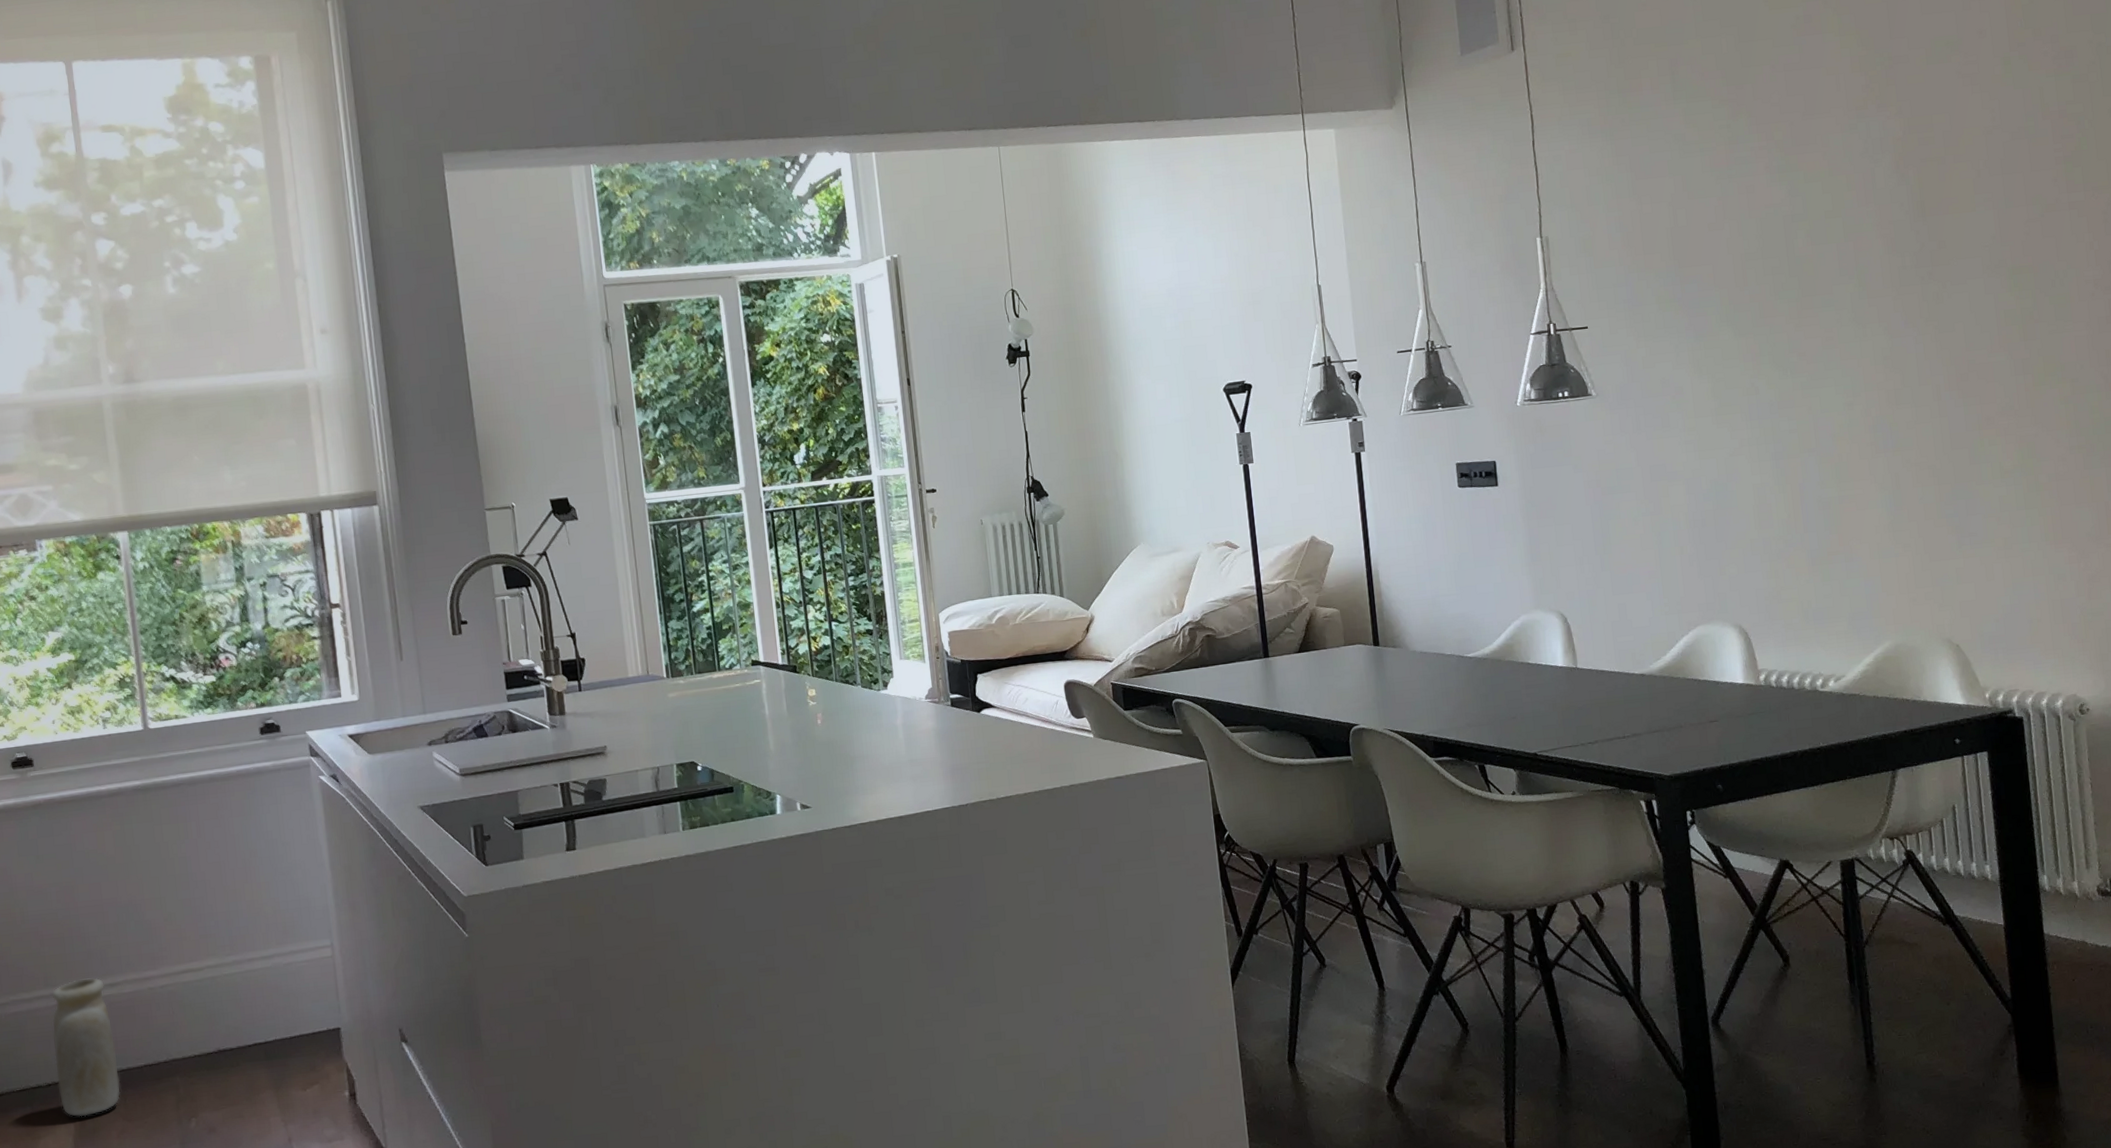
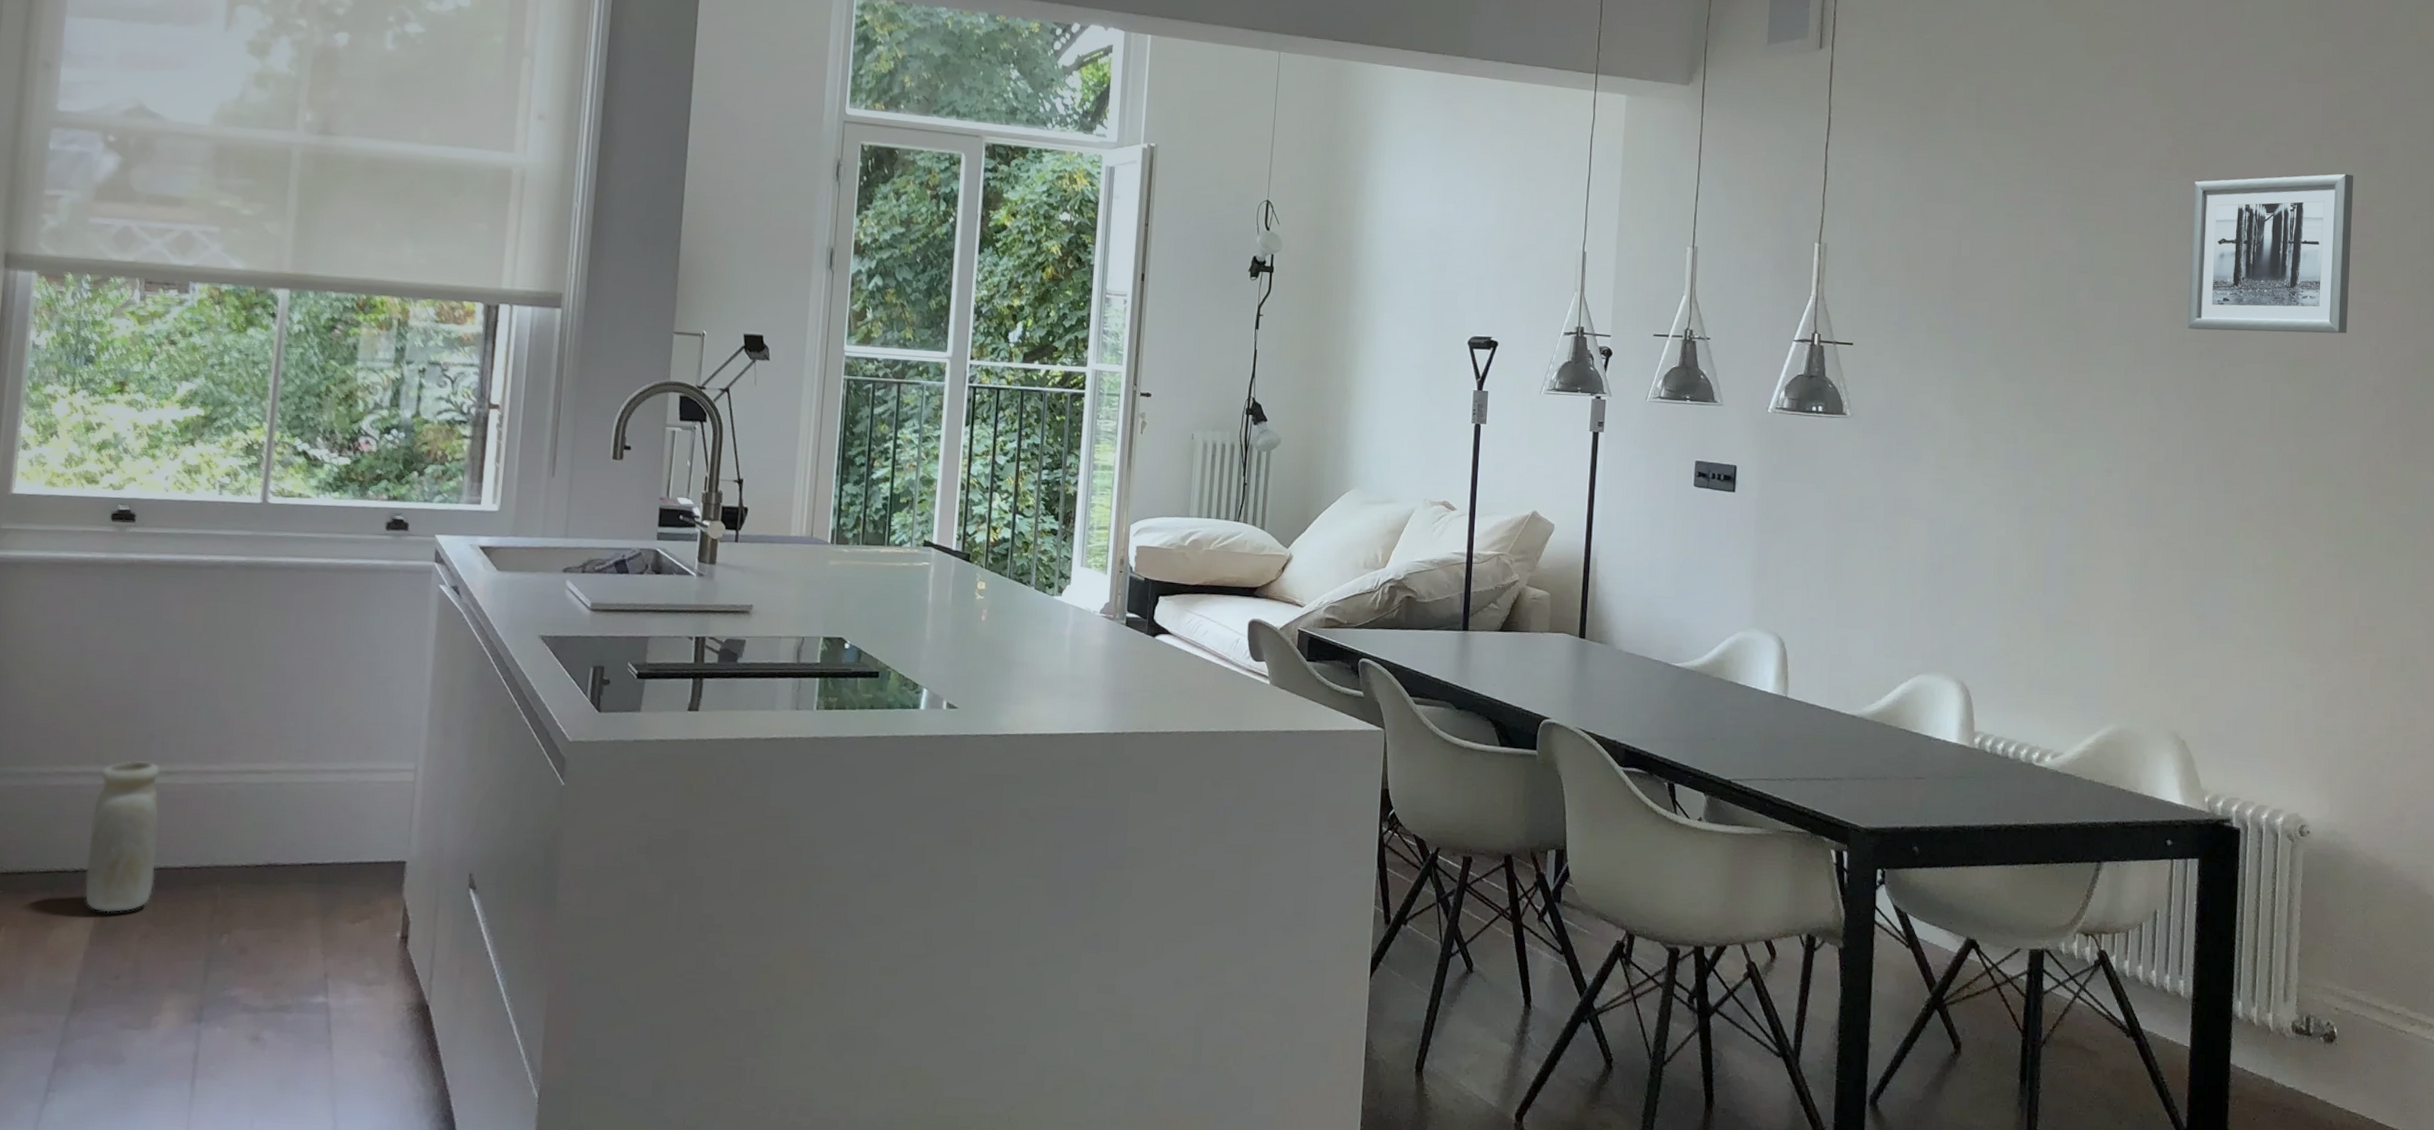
wall art: none [1892,80,2061,257] -> present [2188,173,2354,334]

